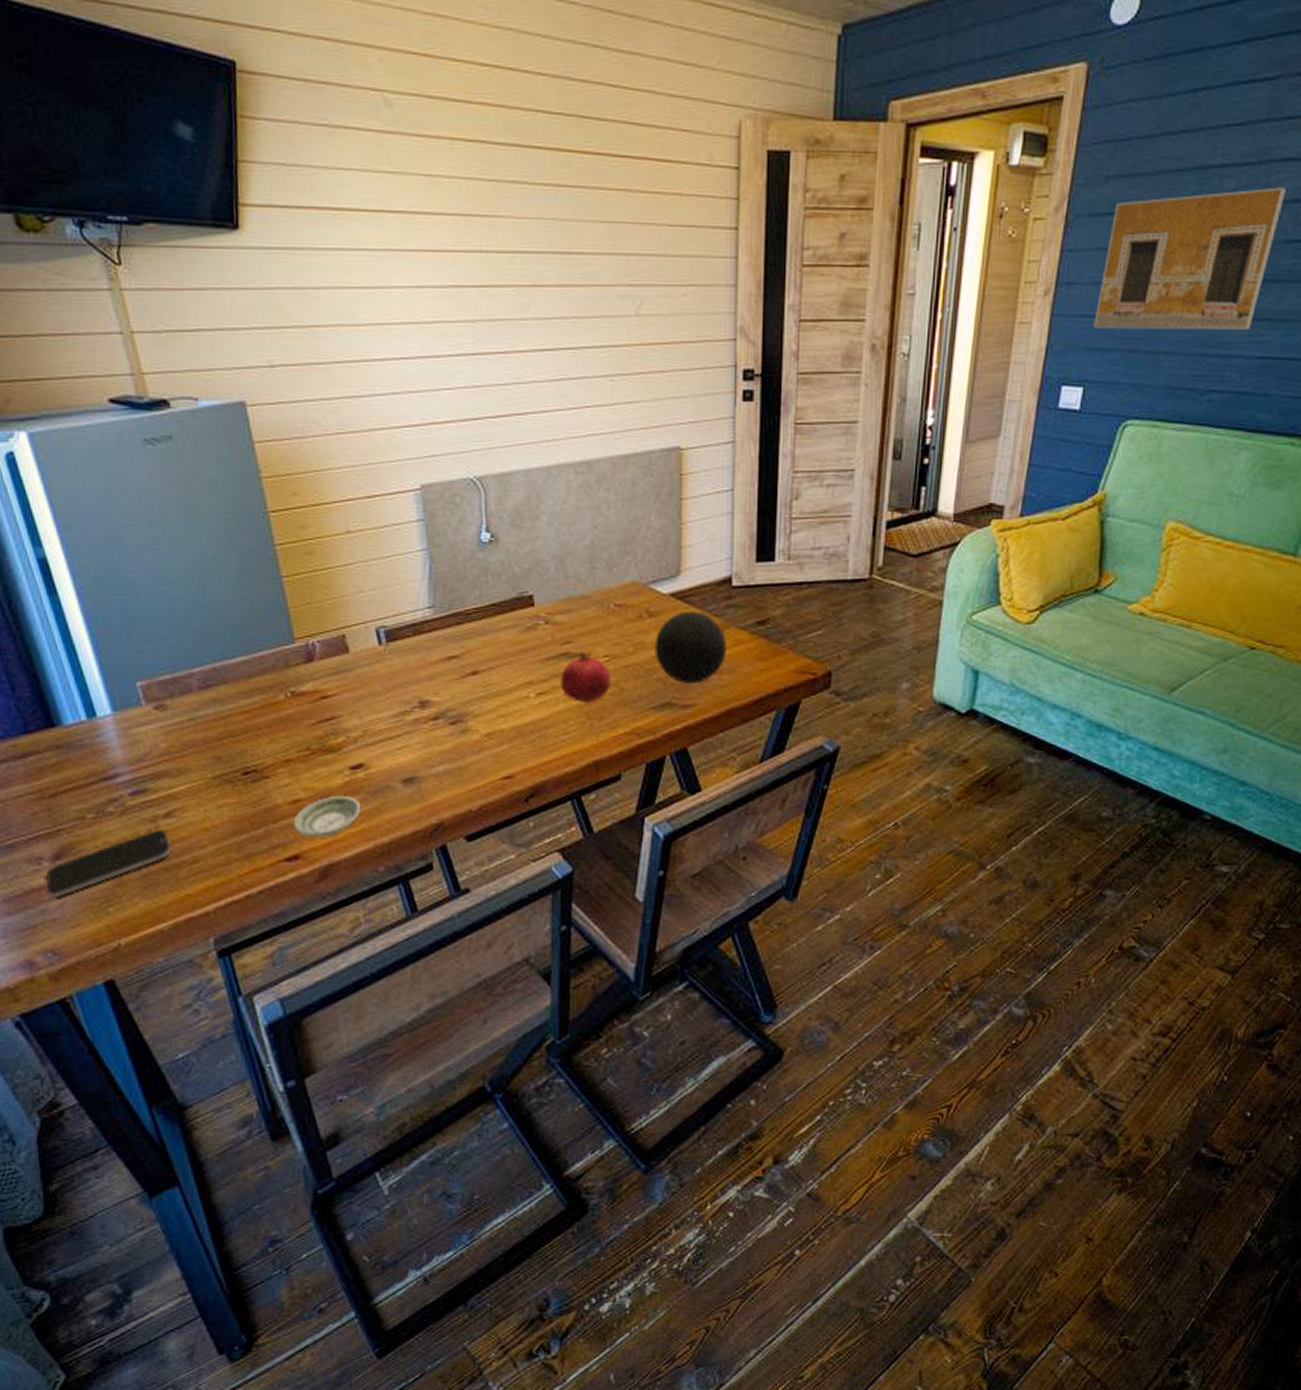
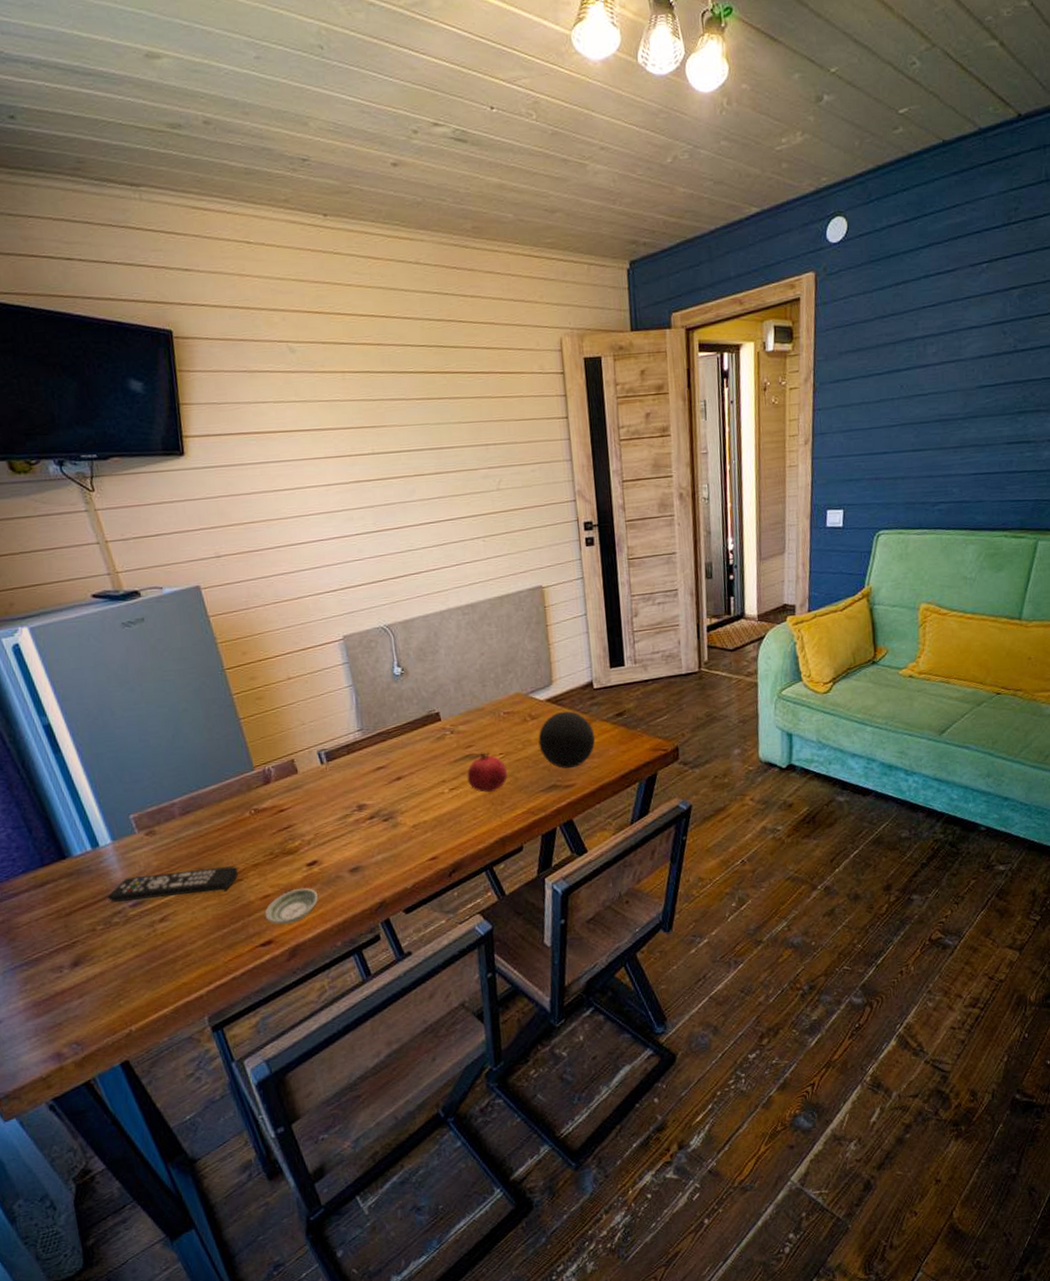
smartphone: present [46,829,172,898] -> none [67,932,168,998]
remote control: none [103,759,265,788] -> present [108,866,239,902]
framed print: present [1093,187,1286,330] -> none [844,348,974,465]

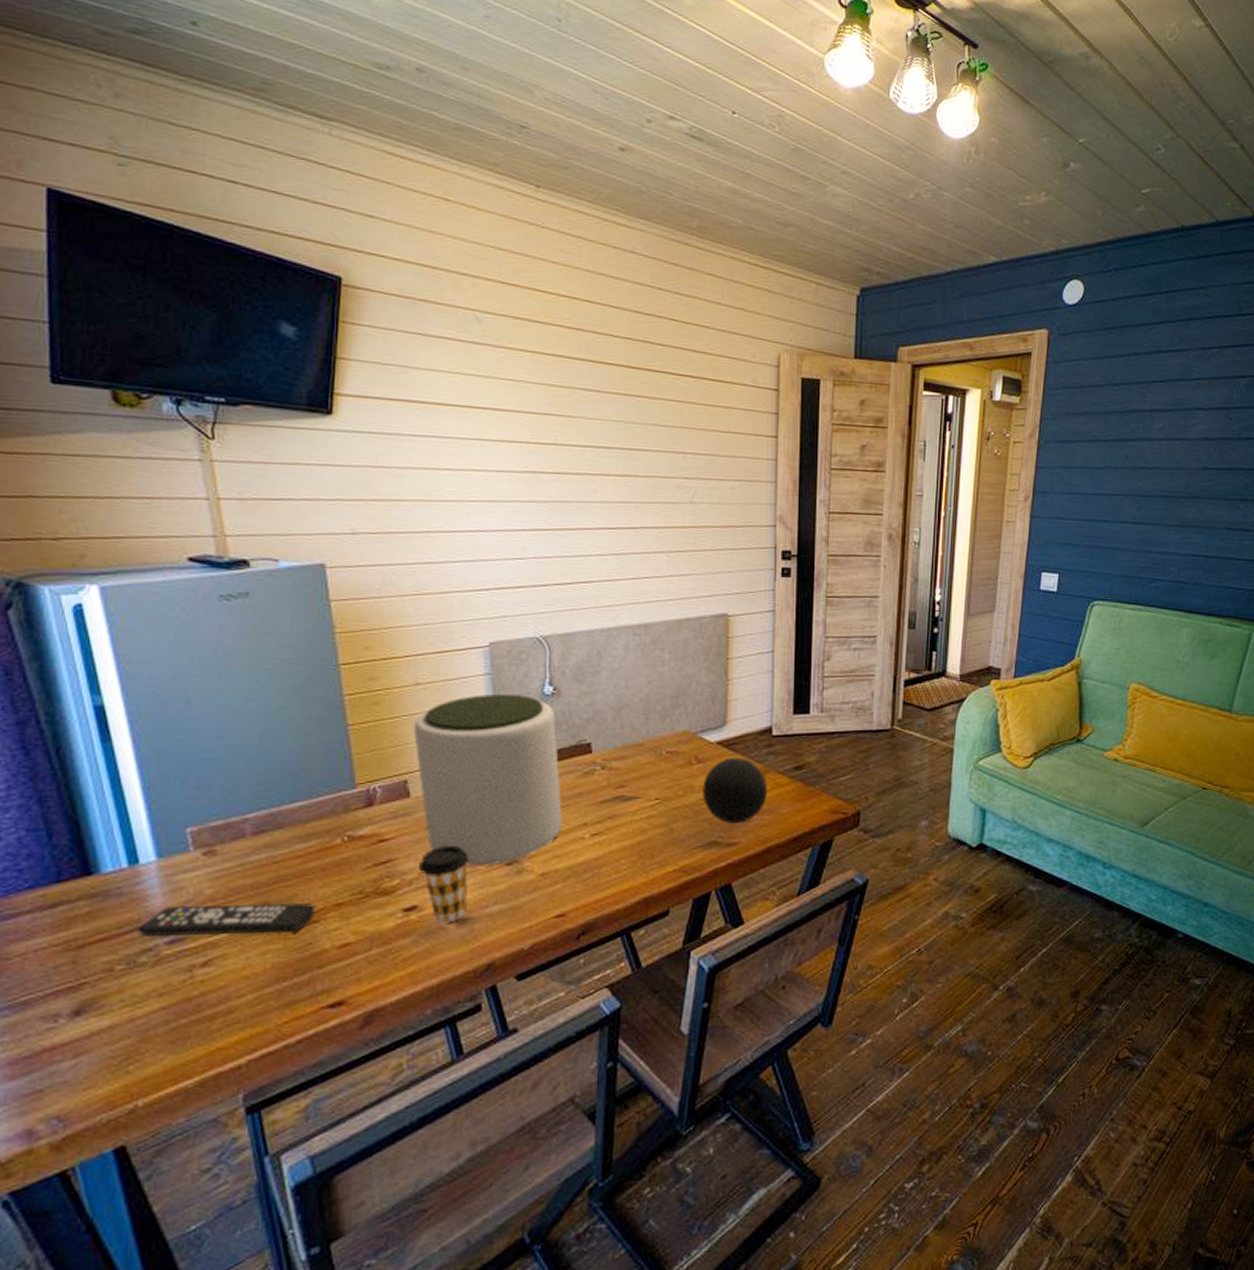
saucer: present [264,888,319,925] -> none [340,939,412,982]
plant pot: none [291,677,425,824] -> present [413,693,562,866]
coffee cup: none [314,808,357,873] -> present [419,845,470,923]
fruit: present [467,752,507,793] -> none [614,794,661,844]

